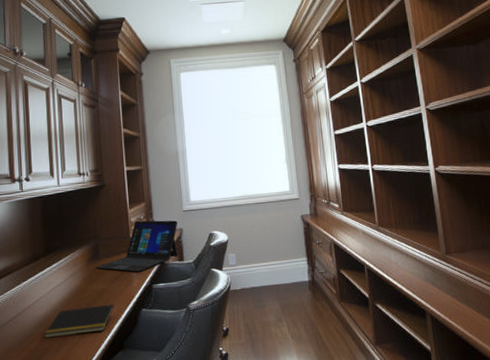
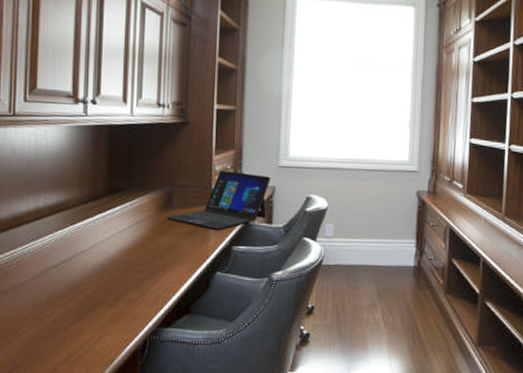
notepad: present [44,304,115,339] -> none [97,260,185,291]

